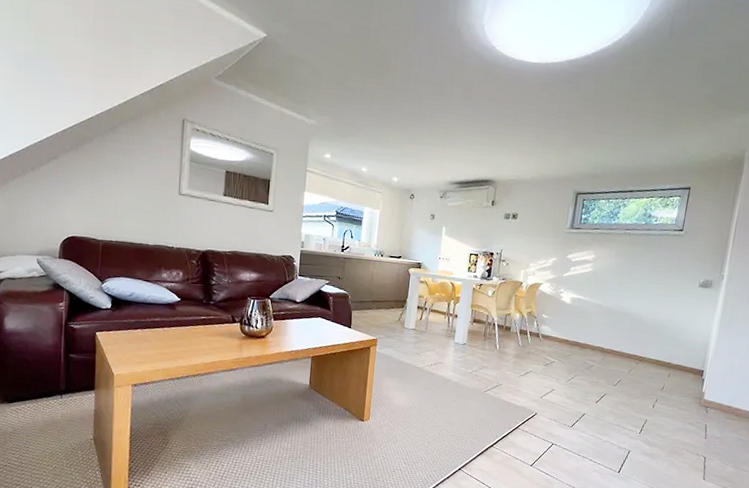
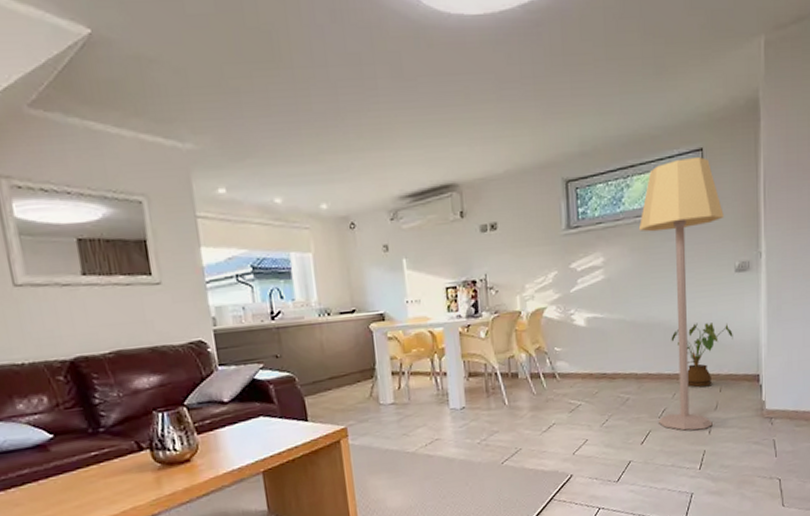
lamp: none [613,192,698,403] -> present [638,157,724,431]
house plant: none [636,319,688,371] -> present [671,322,733,388]

